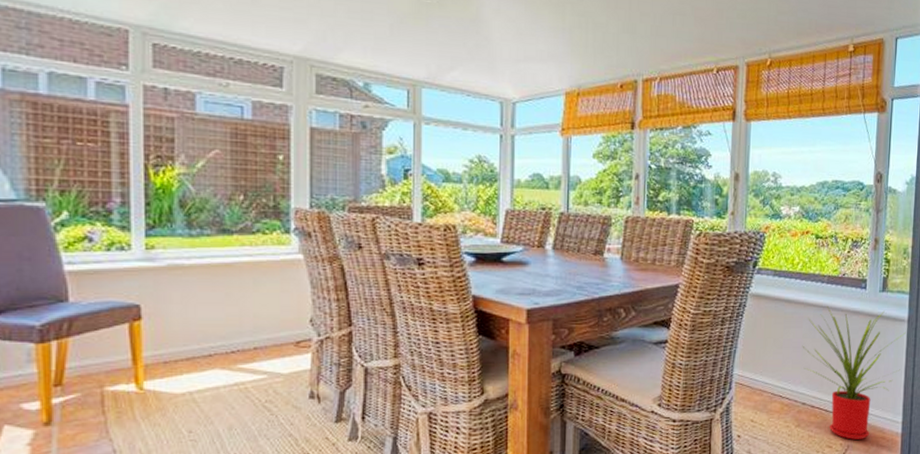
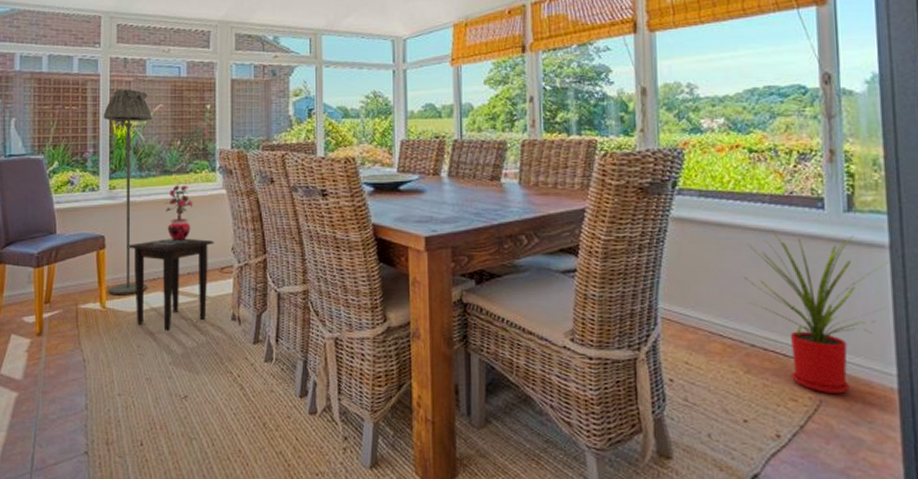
floor lamp: none [134,127,206,373] -> present [103,89,153,294]
side table: none [172,308,289,414] -> present [127,238,215,332]
potted plant: none [223,247,261,311] -> present [165,185,193,241]

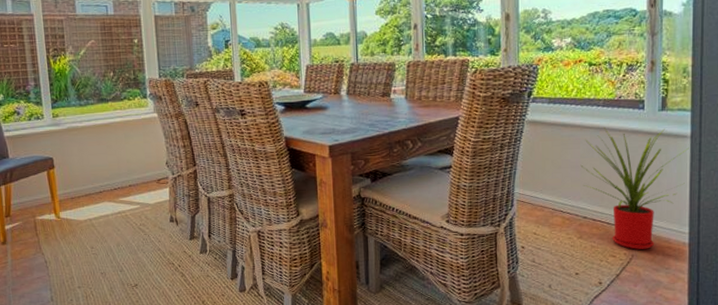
floor lamp: present [103,89,153,294] -> none [40,27,95,206]
side table: present [127,238,215,332] -> none [74,156,151,234]
potted plant: present [165,185,193,241] -> none [104,110,129,159]

